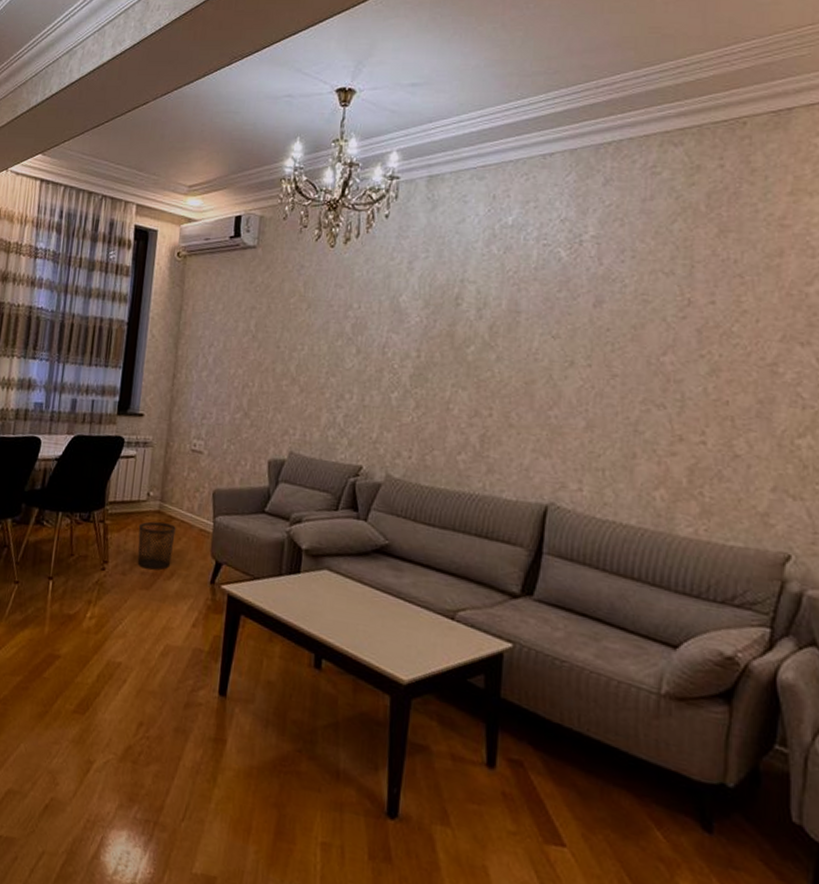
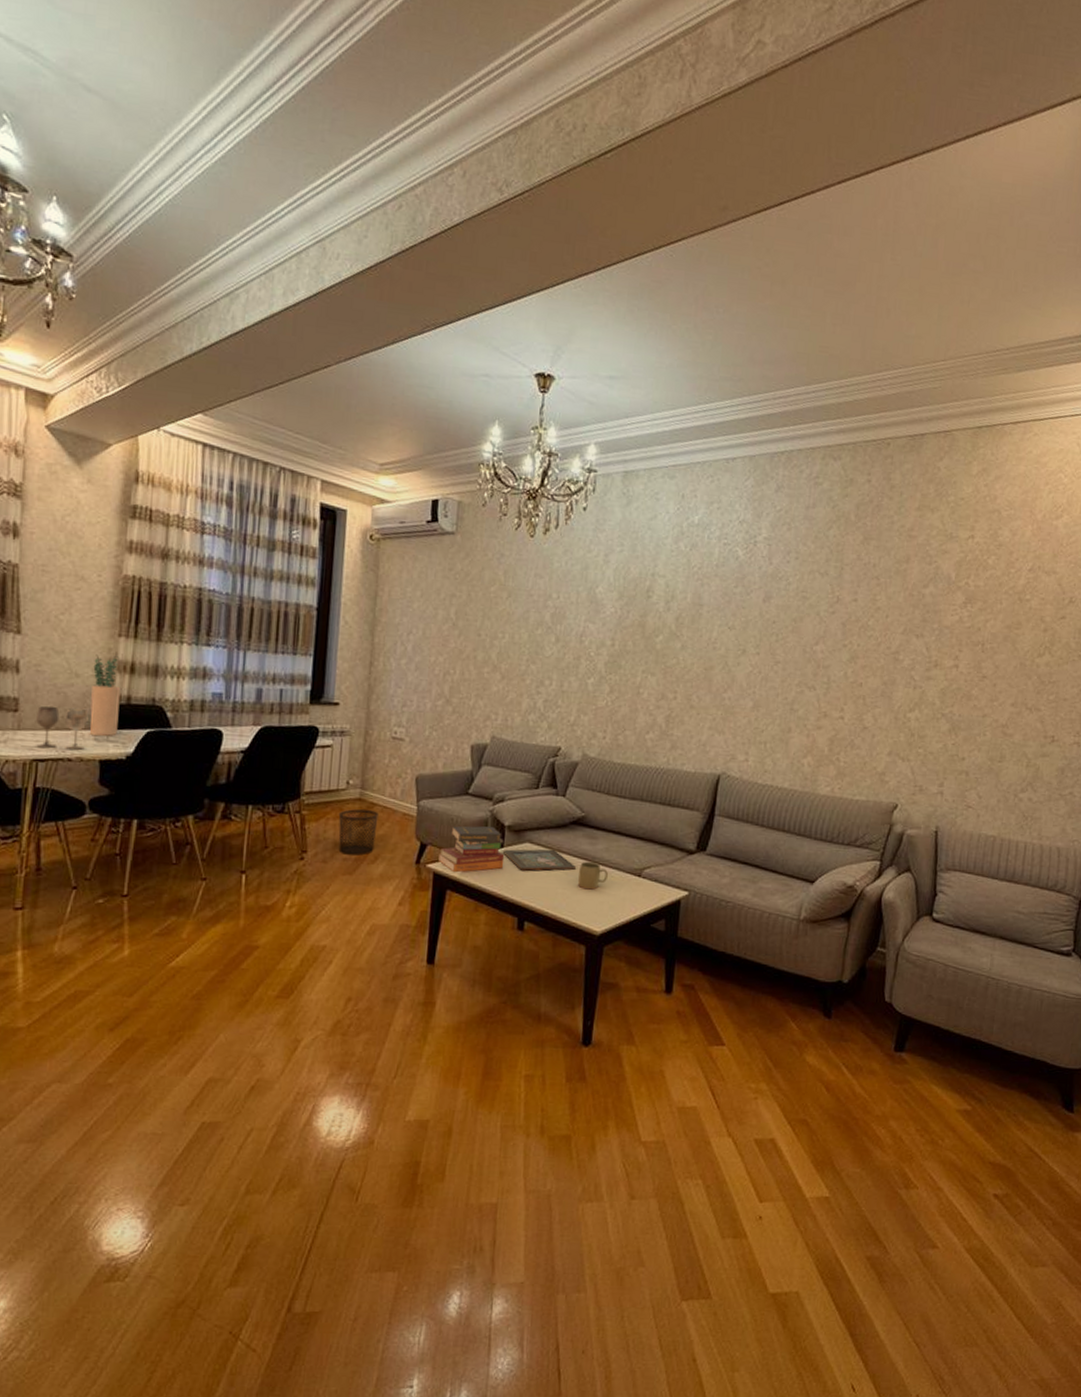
books: none [233,545,302,598] -> present [438,826,505,873]
decorative tray: none [299,575,379,606] -> present [502,849,576,872]
mug: none [382,596,416,630] -> present [578,861,608,890]

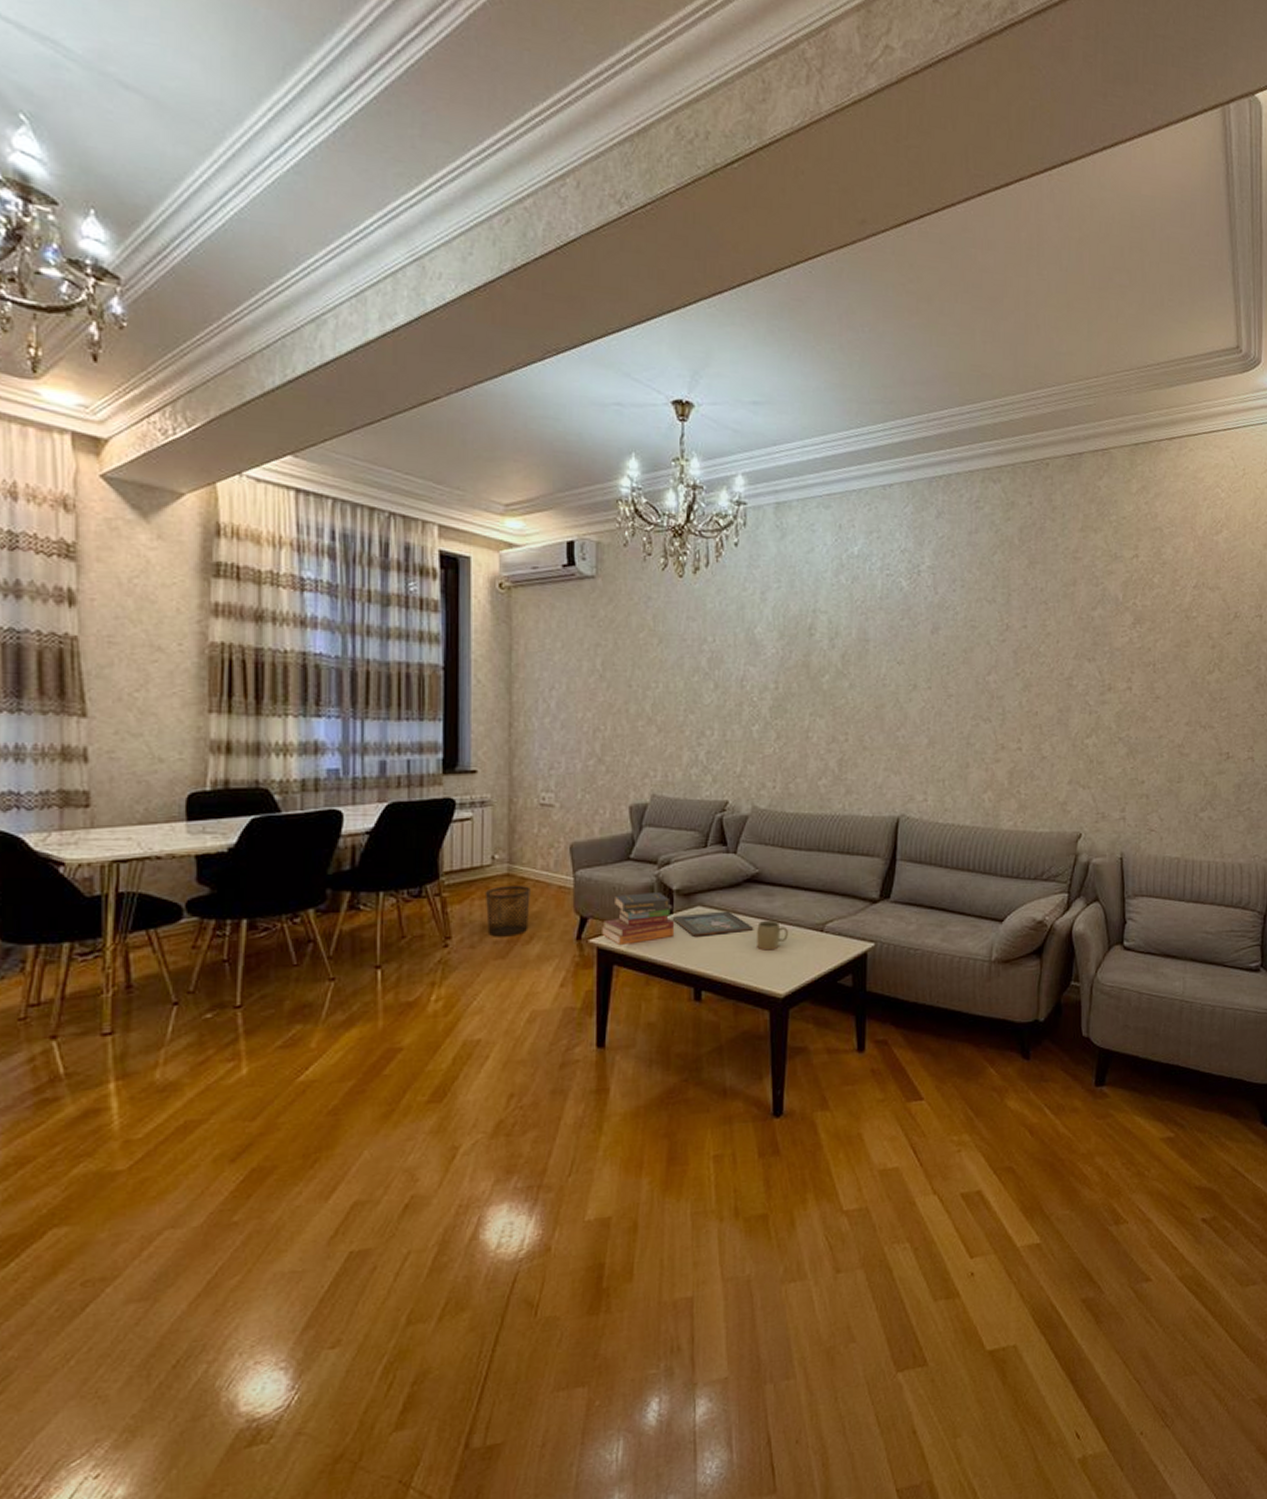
wineglass: present [36,706,89,750] -> none [114,799,178,847]
vase: present [89,652,121,737] -> none [180,730,216,829]

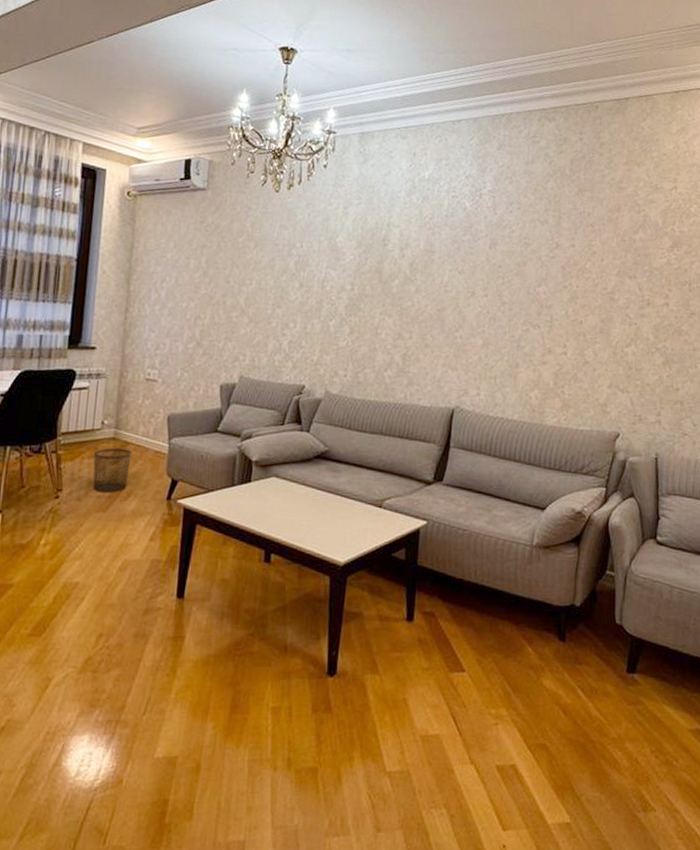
books: present [602,891,675,946] -> none [189,461,252,508]
decorative tray: present [672,911,753,938] -> none [250,482,320,505]
mug: present [757,920,788,951] -> none [322,493,350,521]

